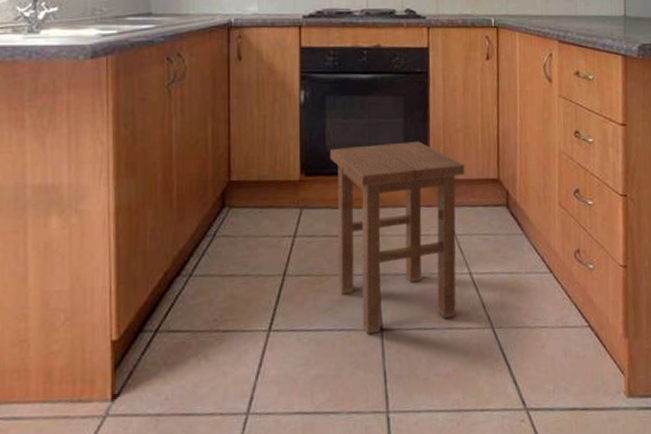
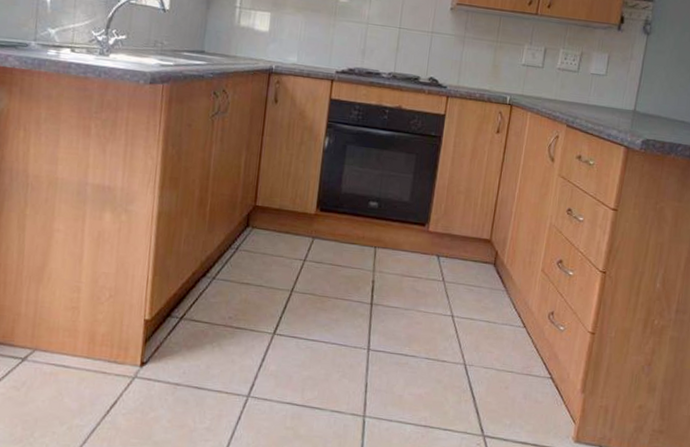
stool: present [329,141,465,335] -> none [335,191,462,352]

